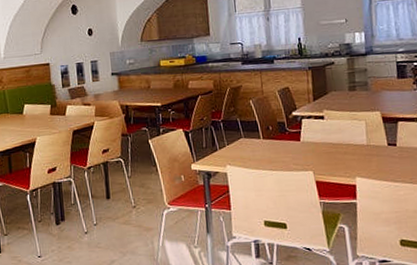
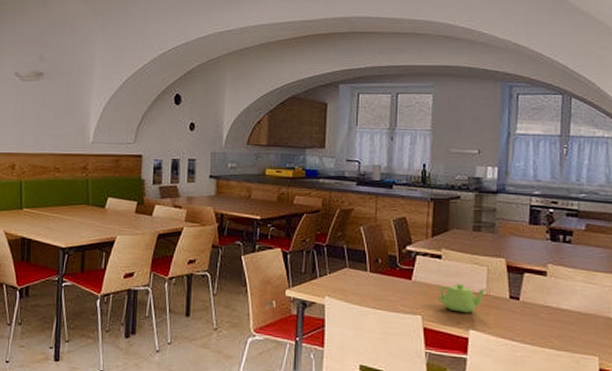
teapot: none [325,139,367,164] -> present [438,284,486,313]

